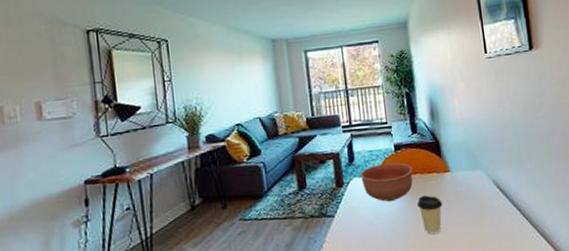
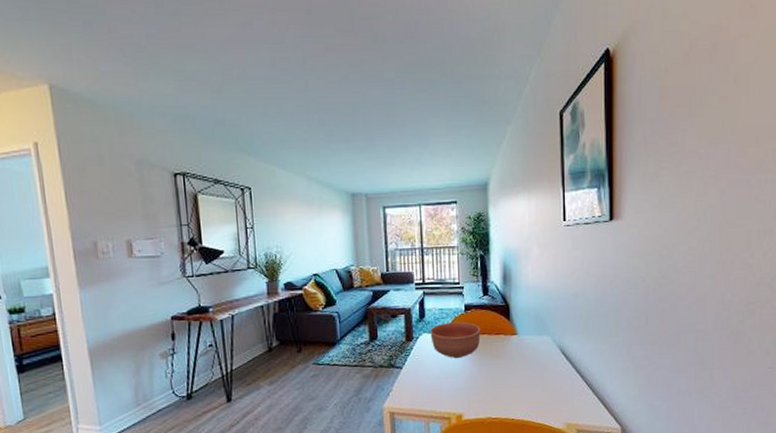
coffee cup: present [417,195,443,235] -> none [483,355,507,393]

